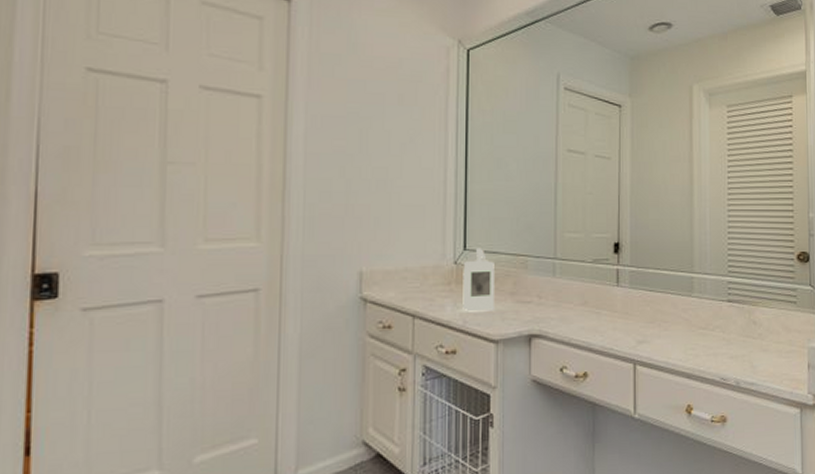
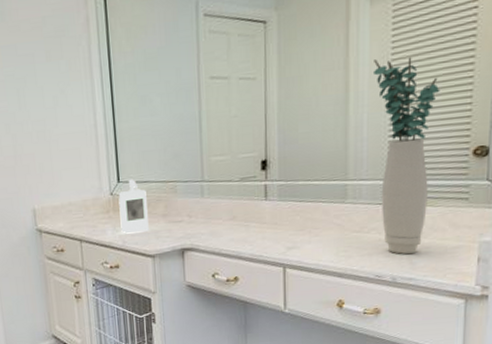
vase: none [712,158,768,357] -> present [372,57,440,255]

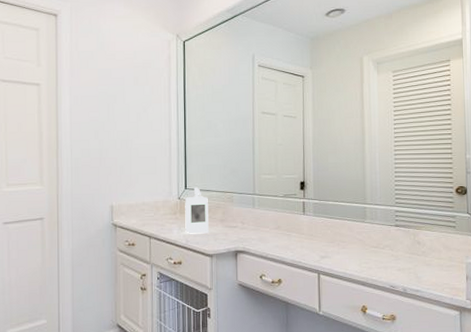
vase: present [372,57,440,255] -> none [381,113,429,270]

